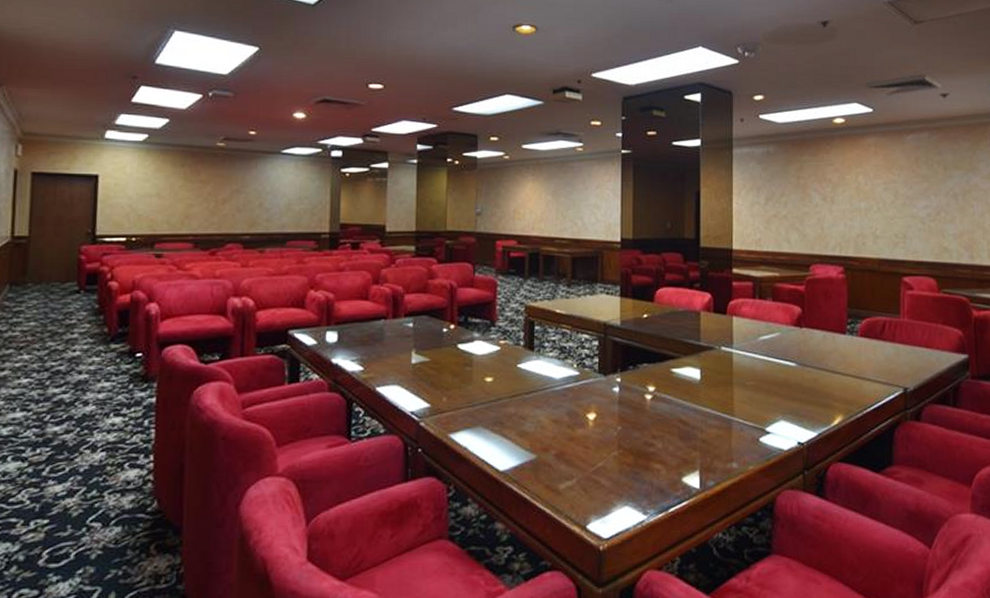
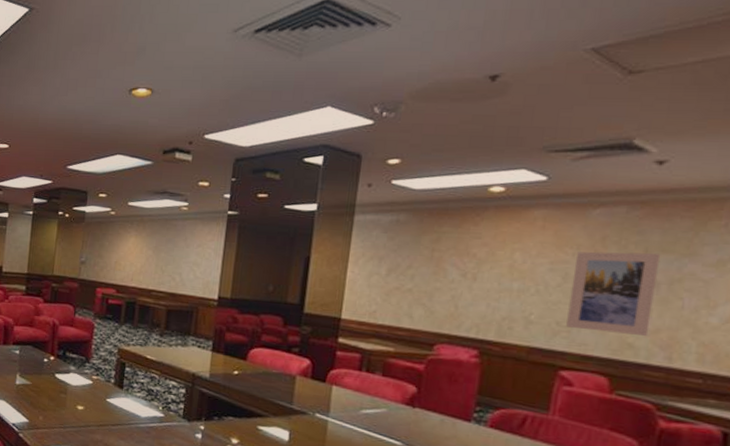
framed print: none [901,169,956,240] -> present [566,251,660,336]

